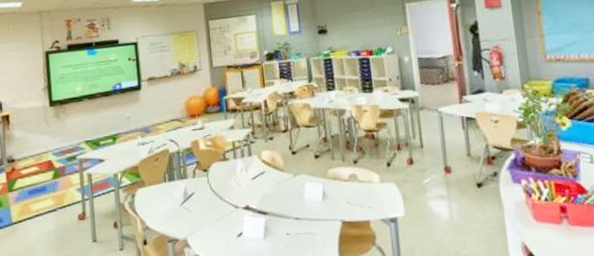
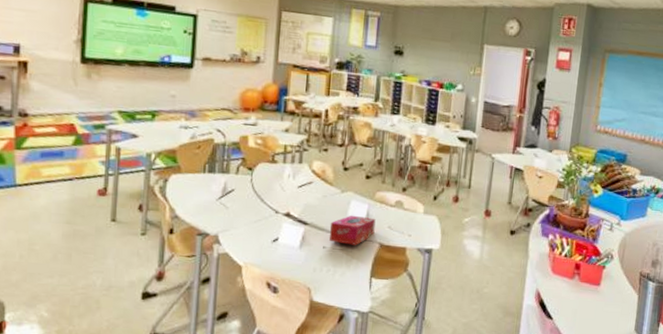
tissue box: none [289,196,334,228] -> present [330,215,376,245]

